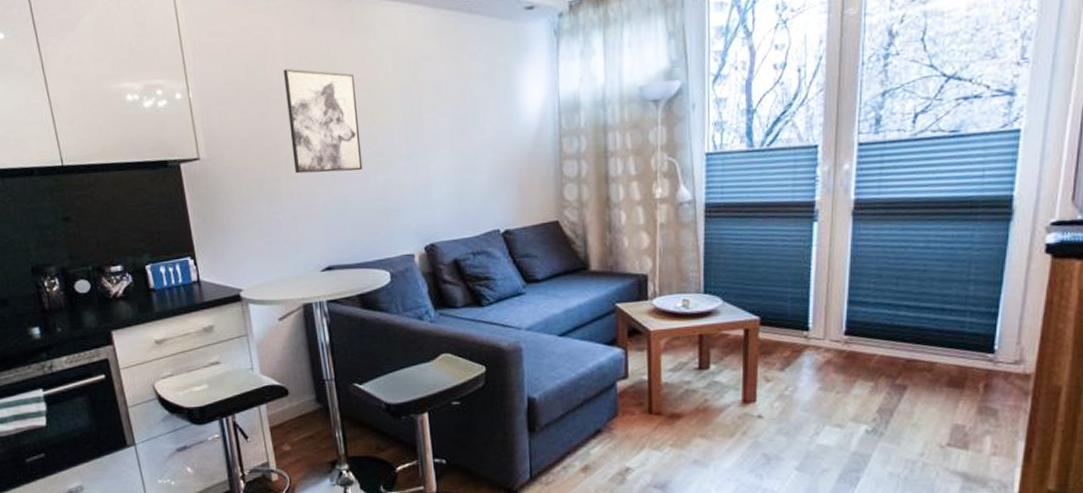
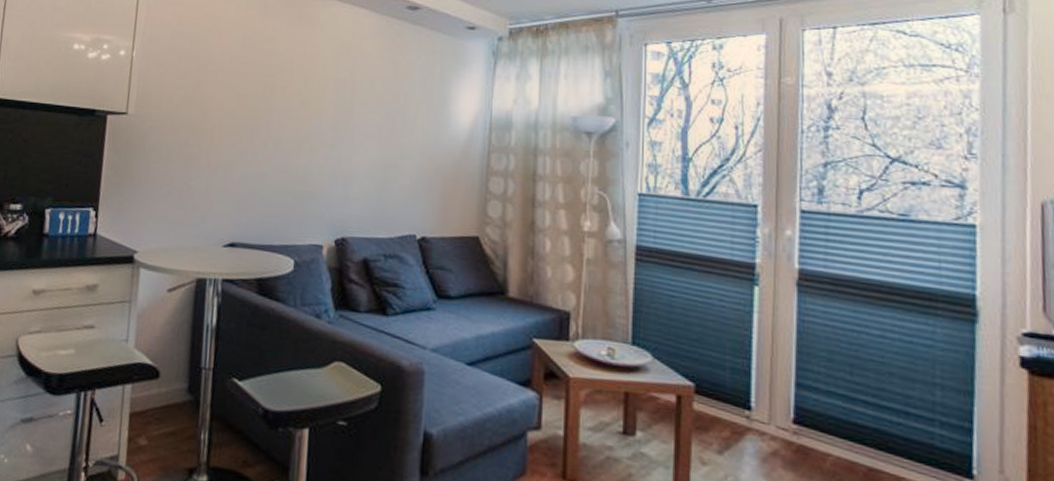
wall art: present [284,68,363,174] -> none [218,45,293,151]

